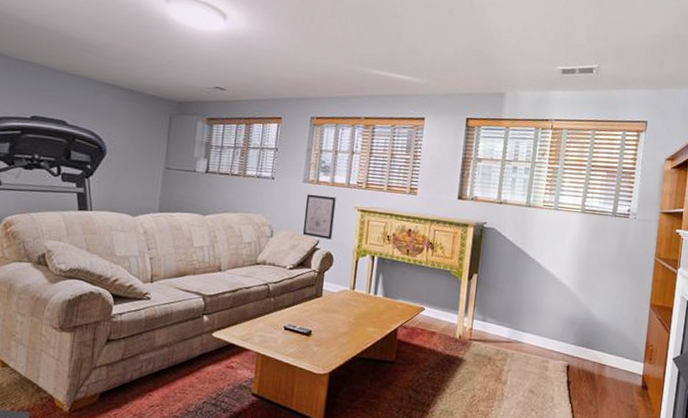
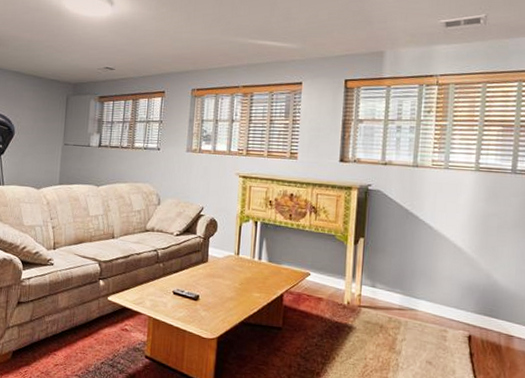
wall art: present [302,194,336,240] -> none [187,162,218,206]

